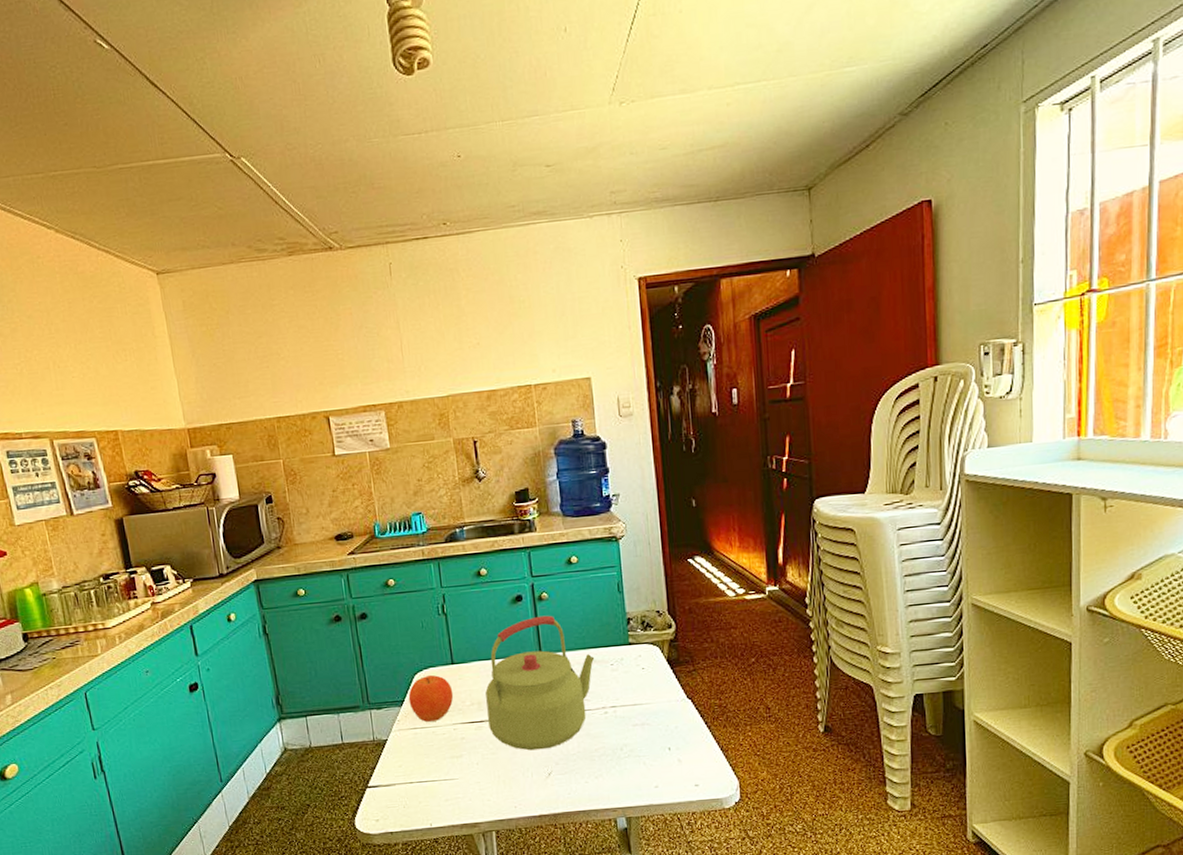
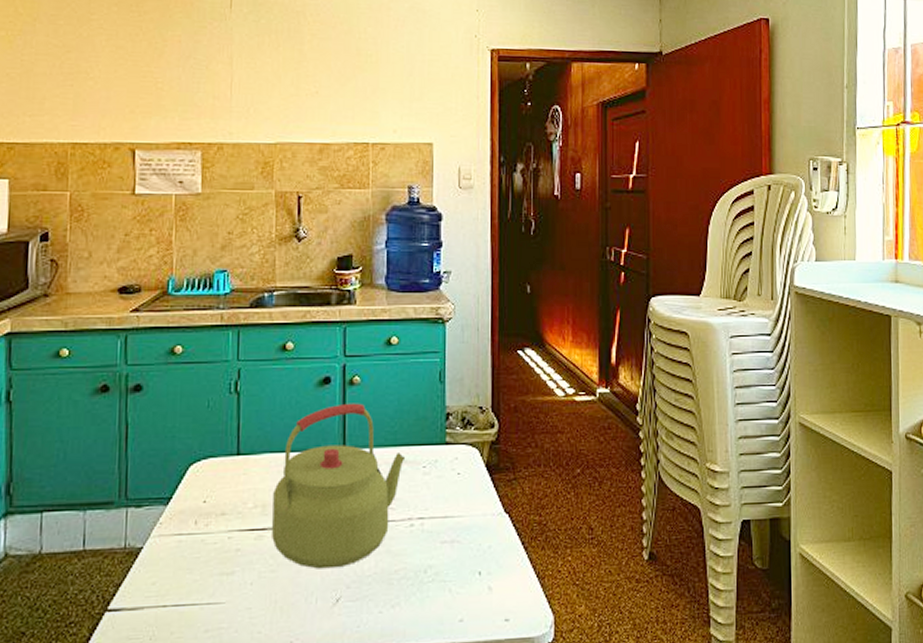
fruit: present [408,674,454,722] -> none [177,466,234,527]

